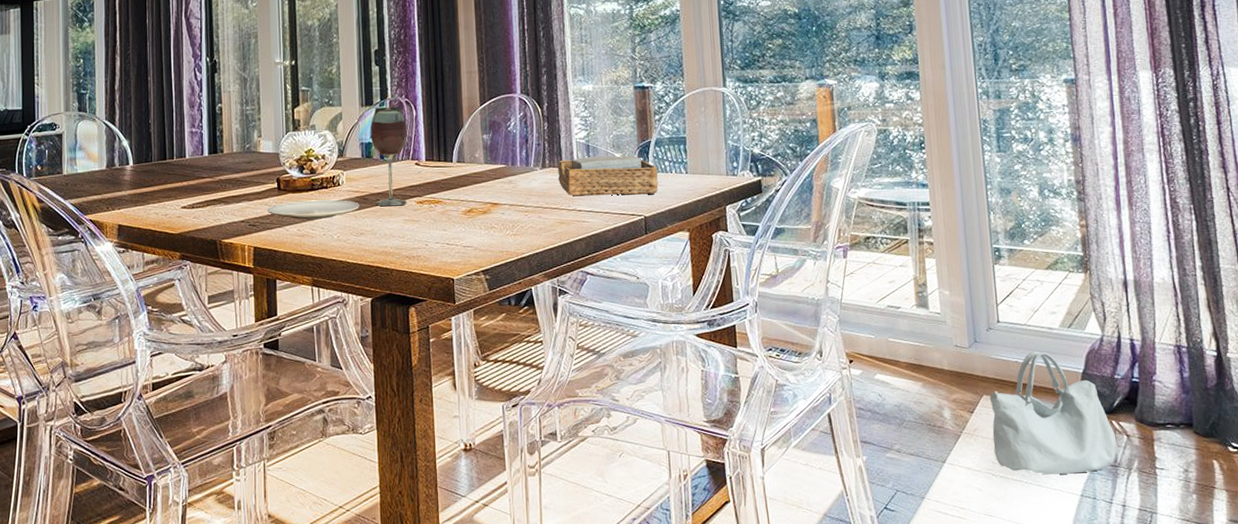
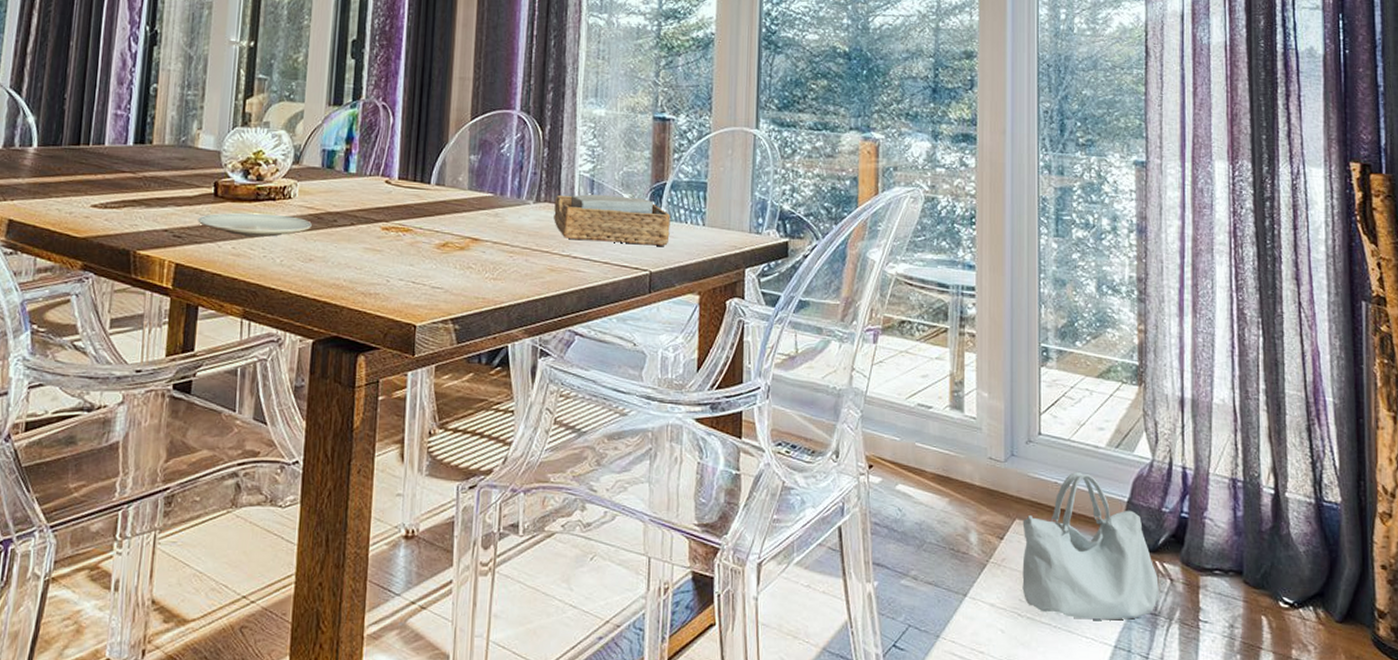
wineglass: present [370,106,407,207] -> none [332,109,381,231]

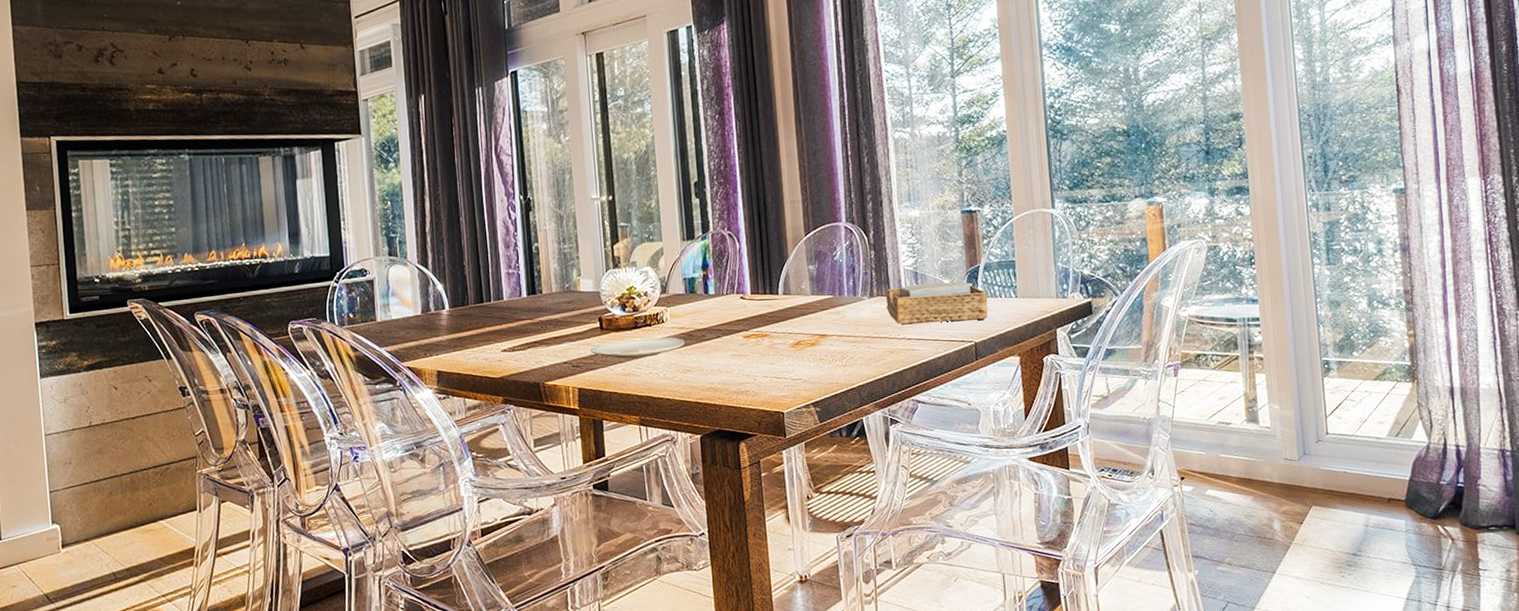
handbag: present [1022,471,1160,620] -> none [1318,460,1444,581]

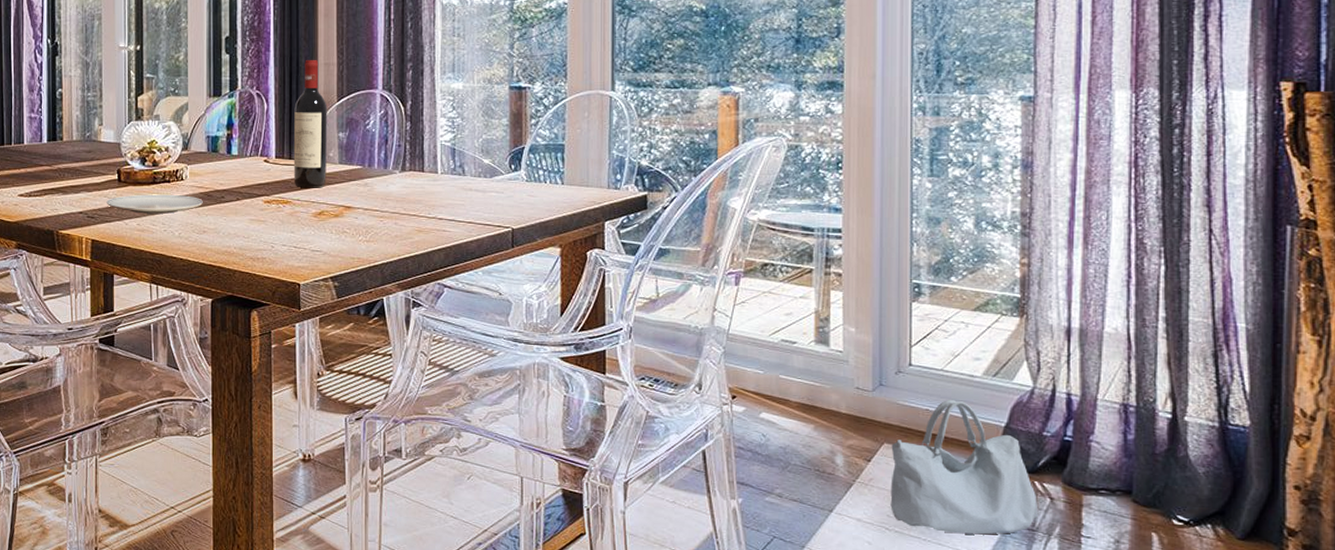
wine bottle: none [765,198,801,321] -> present [293,59,328,188]
napkin holder: present [885,282,988,325] -> none [419,161,530,205]
handbag: none [1318,460,1444,581] -> present [890,399,1039,535]

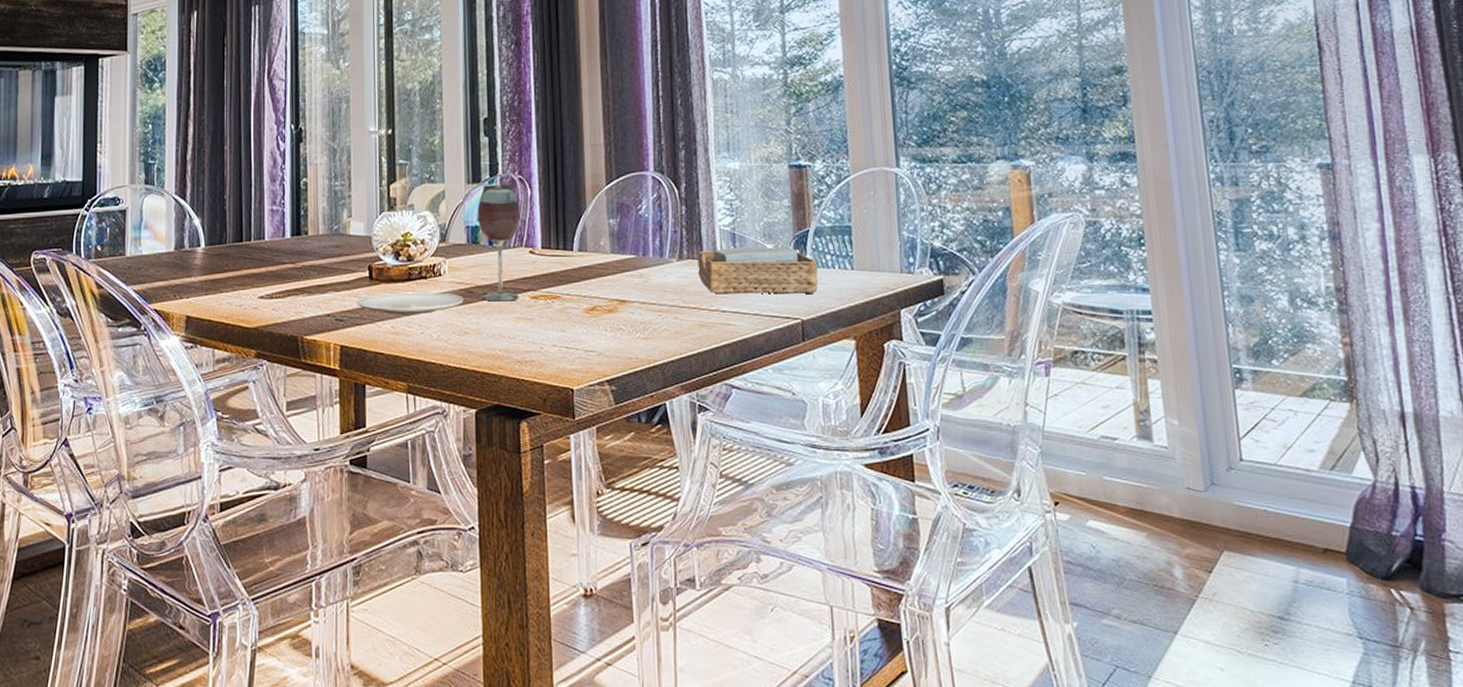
wineglass: none [217,99,257,205] -> present [477,184,521,302]
wine bottle: present [293,59,328,188] -> none [560,140,598,281]
napkin holder: none [419,161,530,205] -> present [697,246,818,294]
handbag: present [890,399,1039,535] -> none [1232,497,1401,654]

